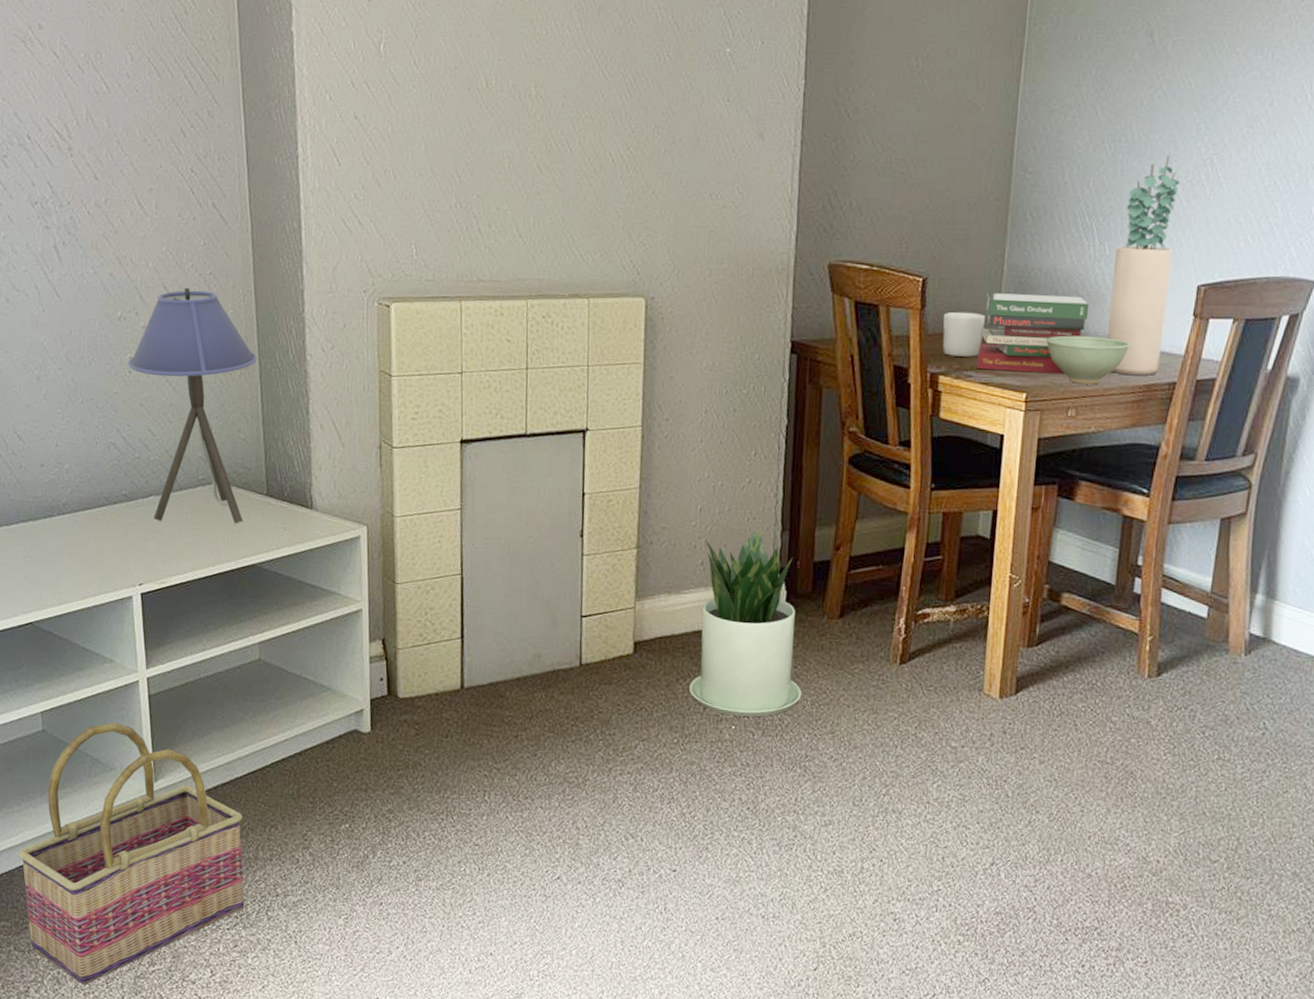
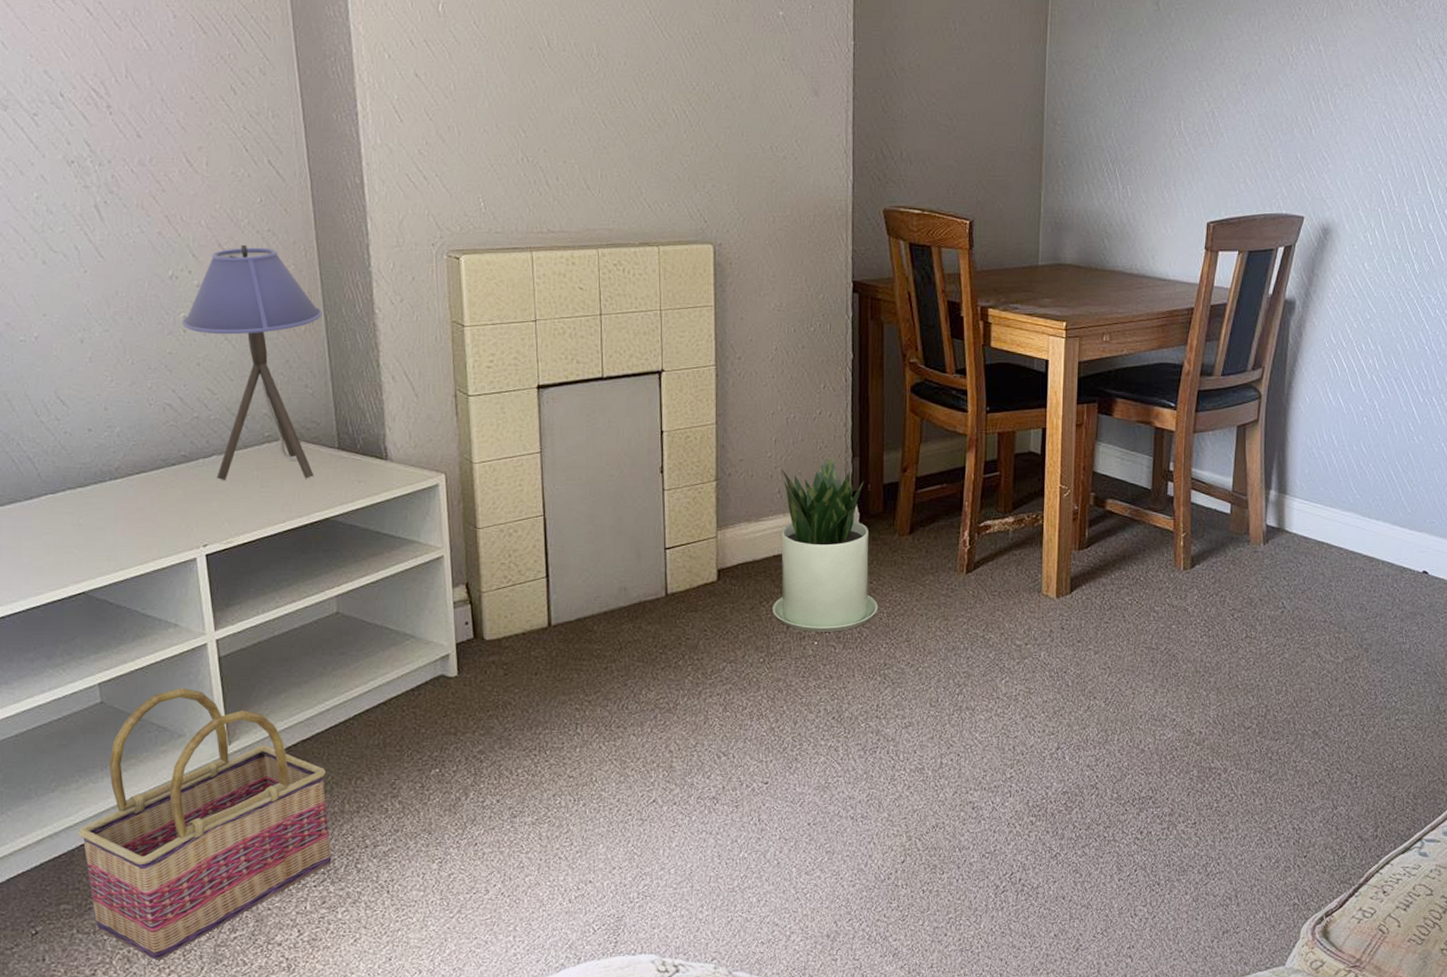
mug: present [942,311,985,357] -> none [990,250,1027,291]
books: present [976,293,1089,375] -> none [1021,233,1116,304]
bowl: present [1046,335,1131,385] -> none [1081,269,1154,312]
vase: present [1106,155,1179,376] -> none [1132,109,1187,303]

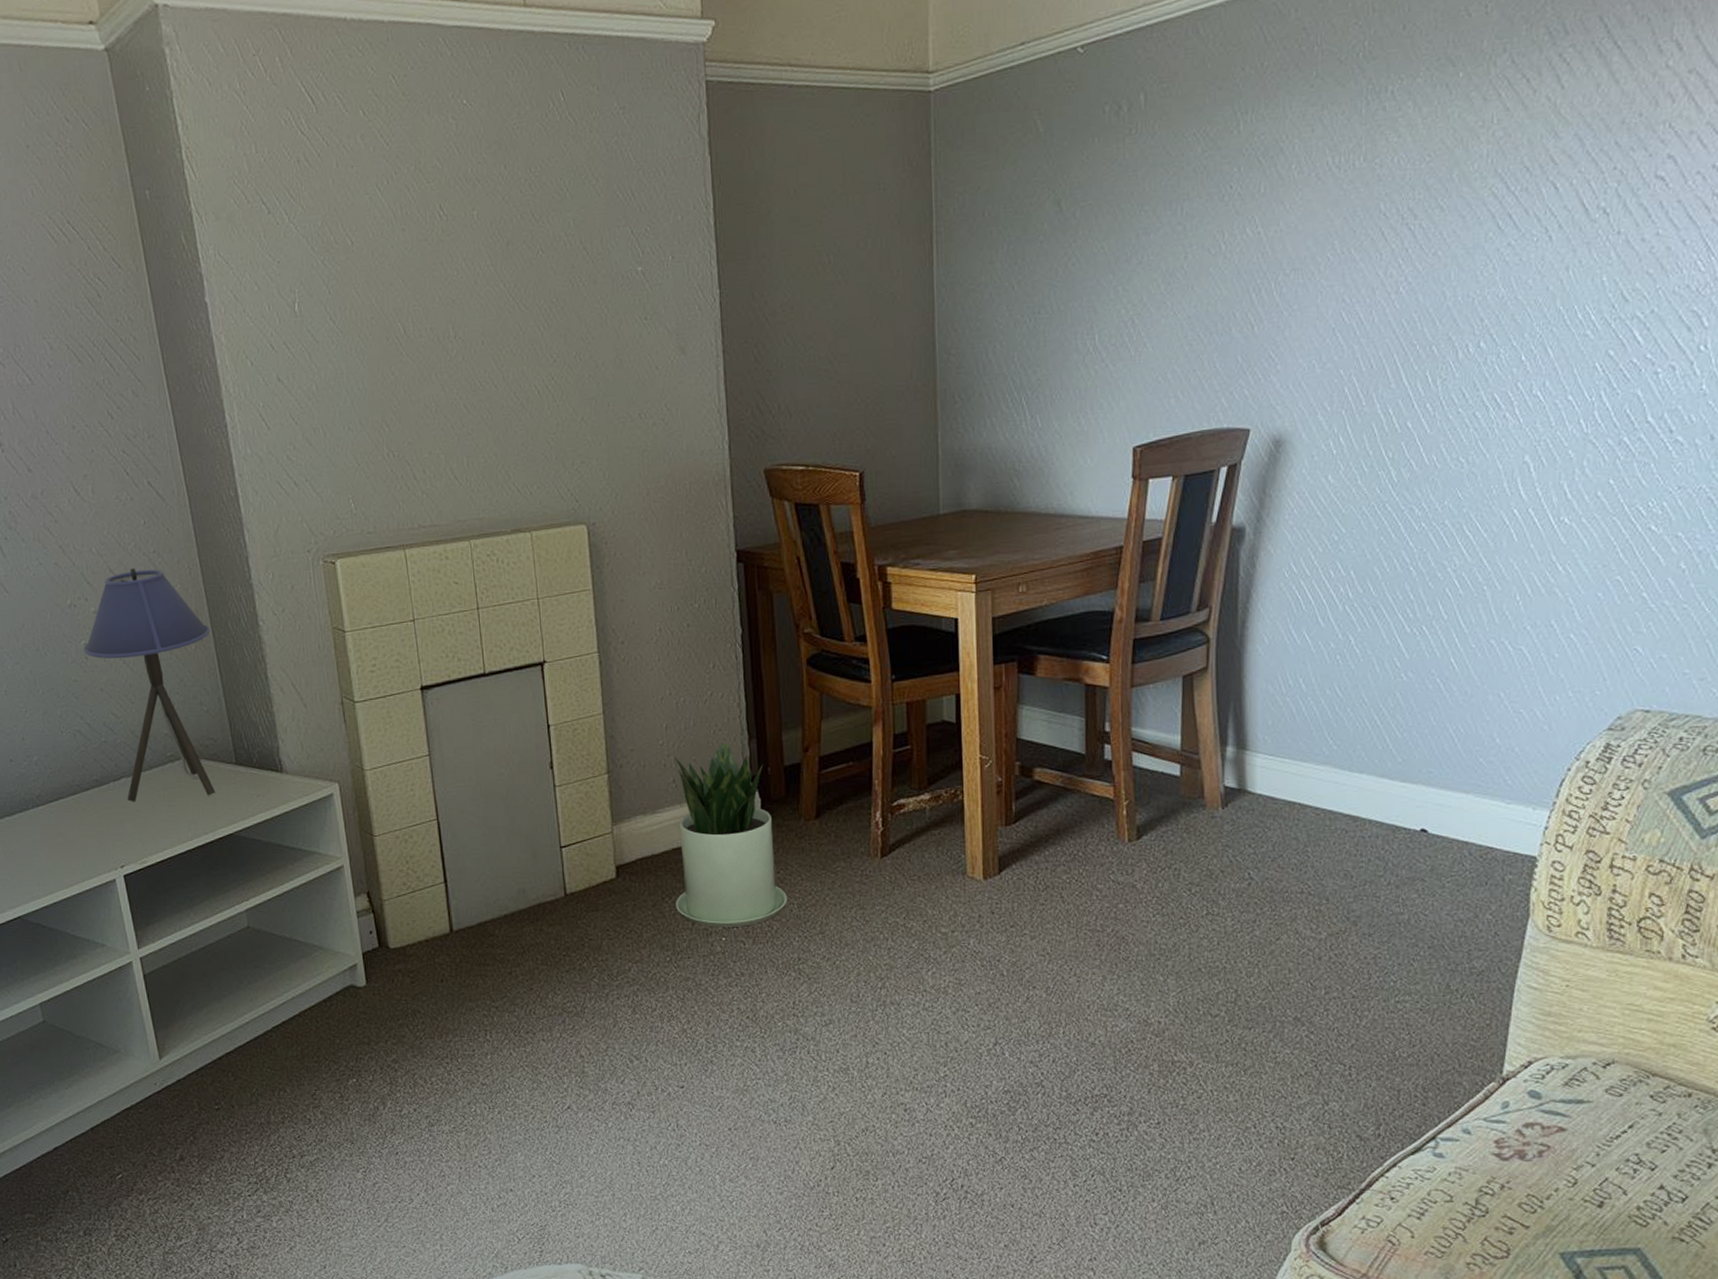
basket: present [78,687,332,960] -> none [34,1005,263,1266]

